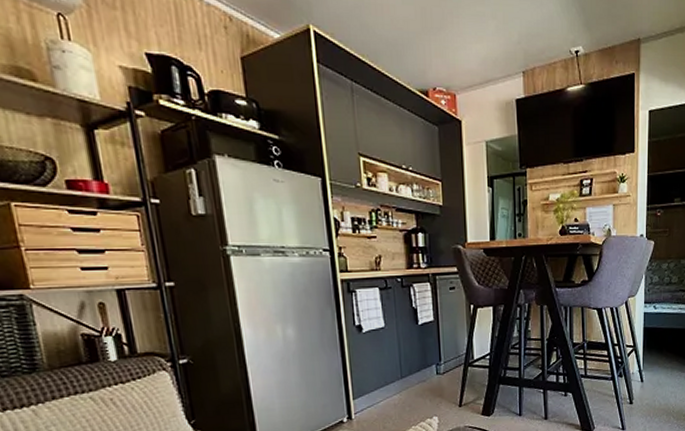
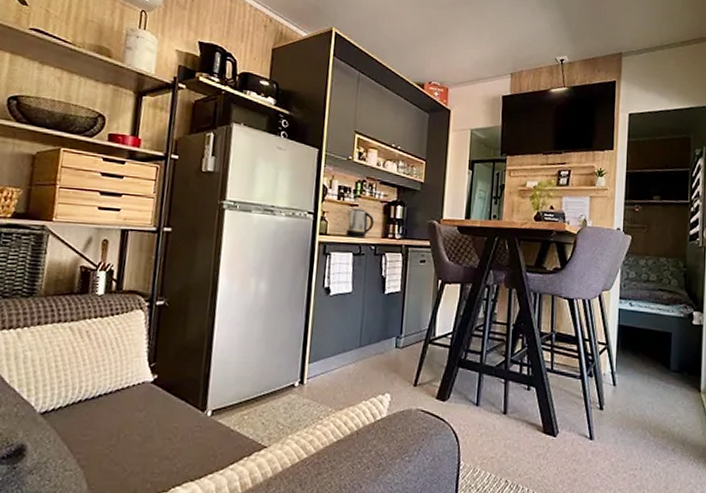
kettle: none [365,240,397,272] -> present [345,208,375,239]

